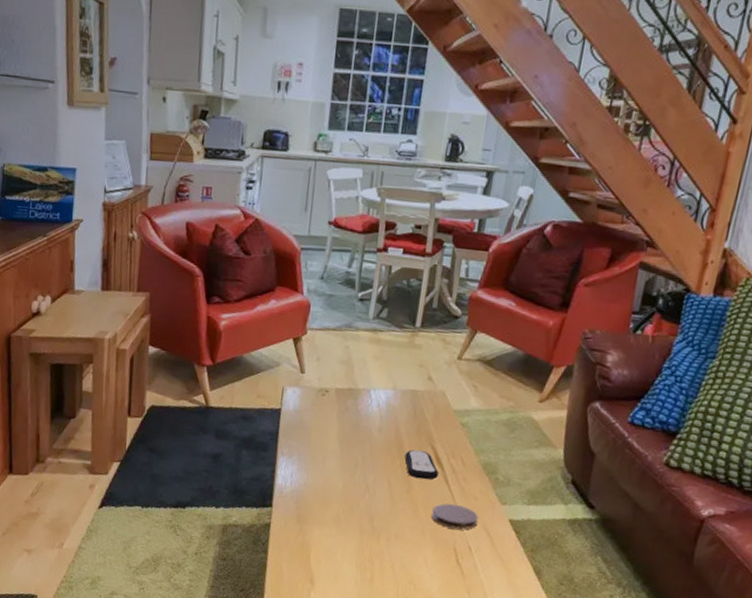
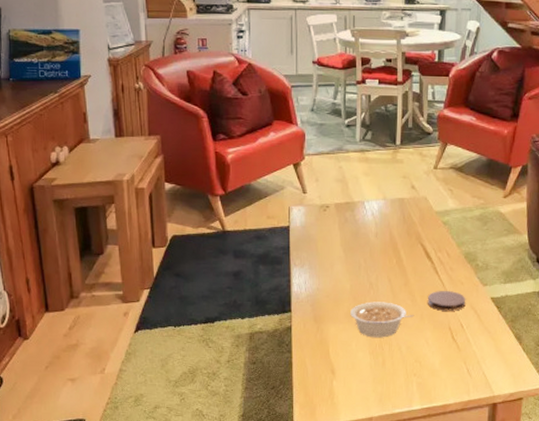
legume: none [339,507,414,550] -> present [350,302,415,338]
remote control: present [404,450,439,480] -> none [400,249,429,273]

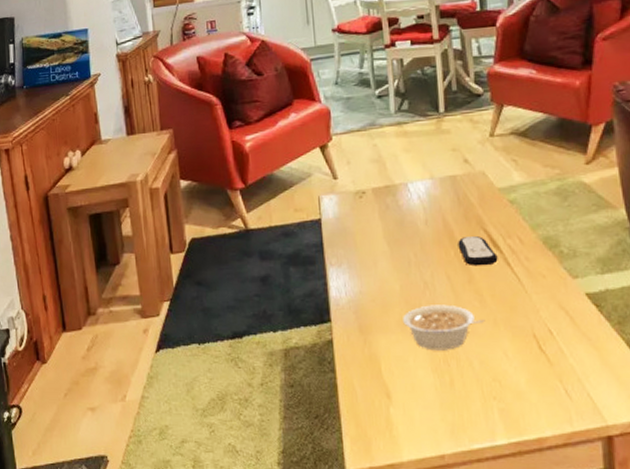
remote control: none [400,249,429,273] -> present [458,236,498,267]
coaster: present [428,291,466,311] -> none [500,287,552,313]

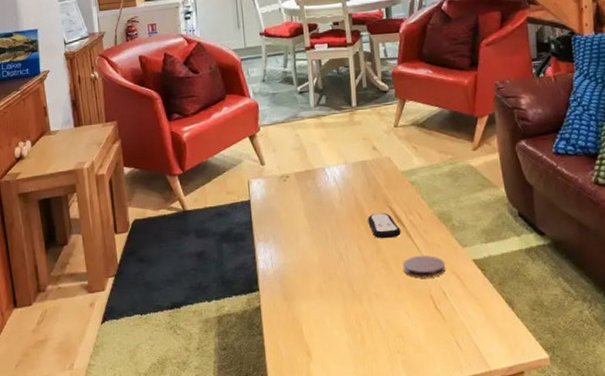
legume: present [403,304,486,351] -> none [321,272,391,313]
coaster: none [500,287,552,313] -> present [403,255,446,278]

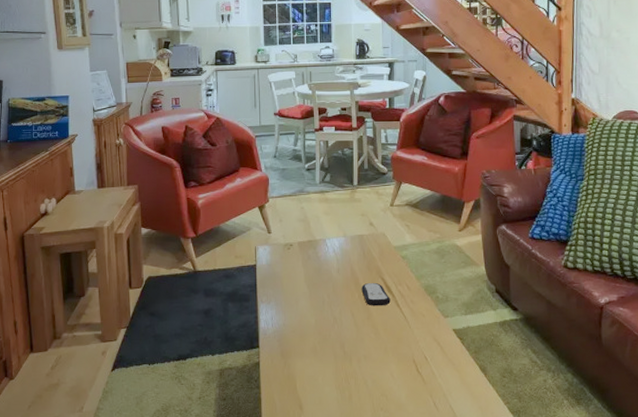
coaster: present [403,255,446,278] -> none [391,324,429,344]

